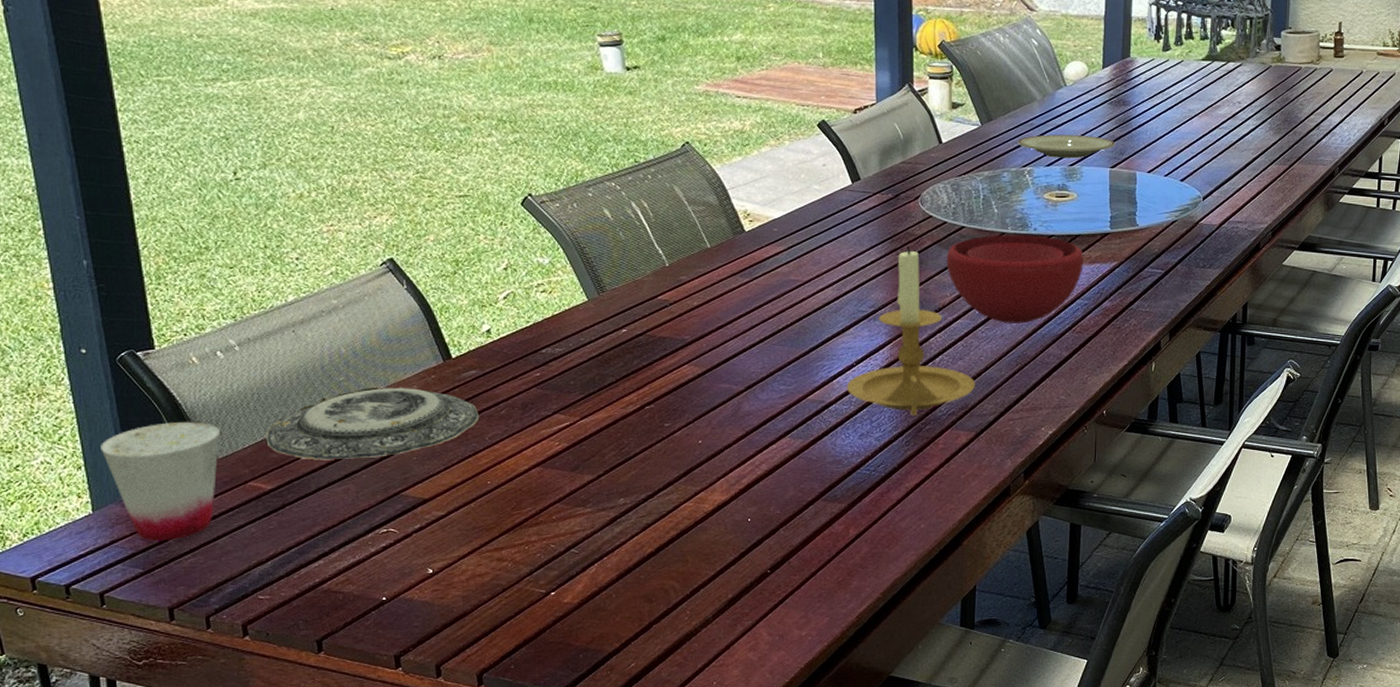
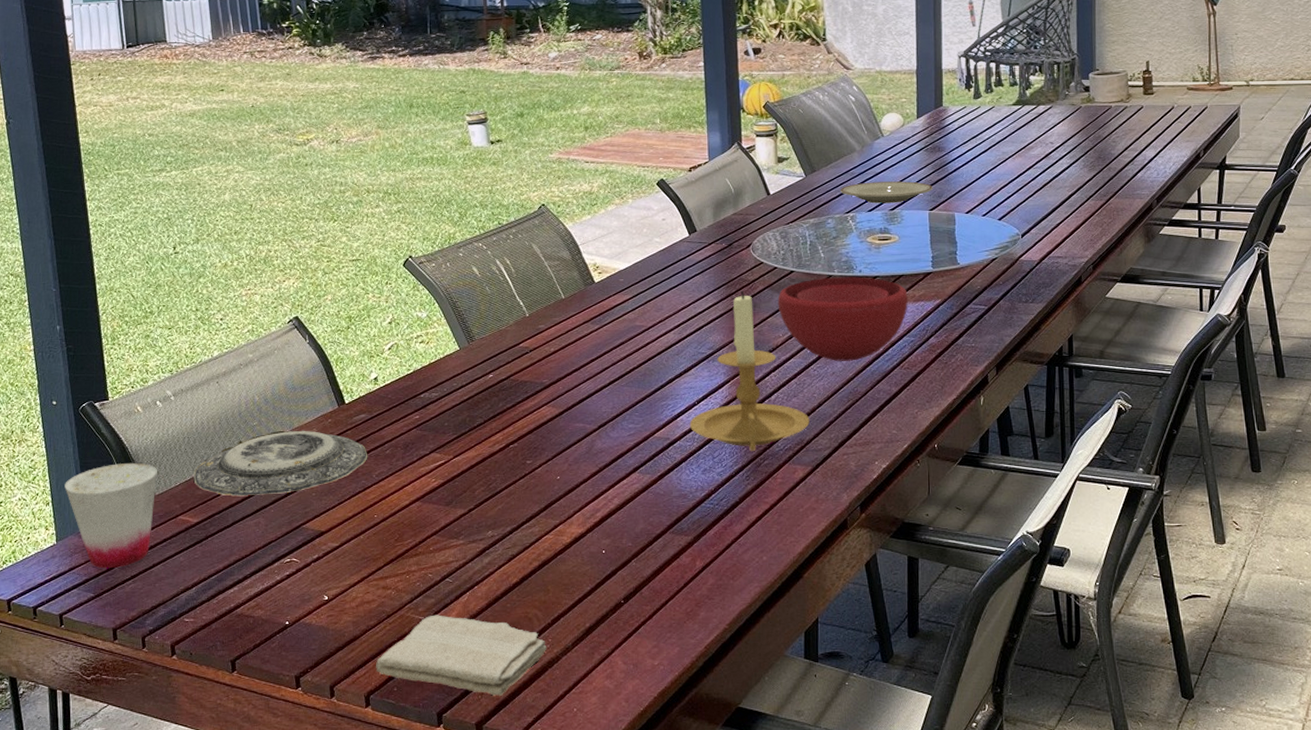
washcloth: none [490,587,685,671] -> present [376,614,547,696]

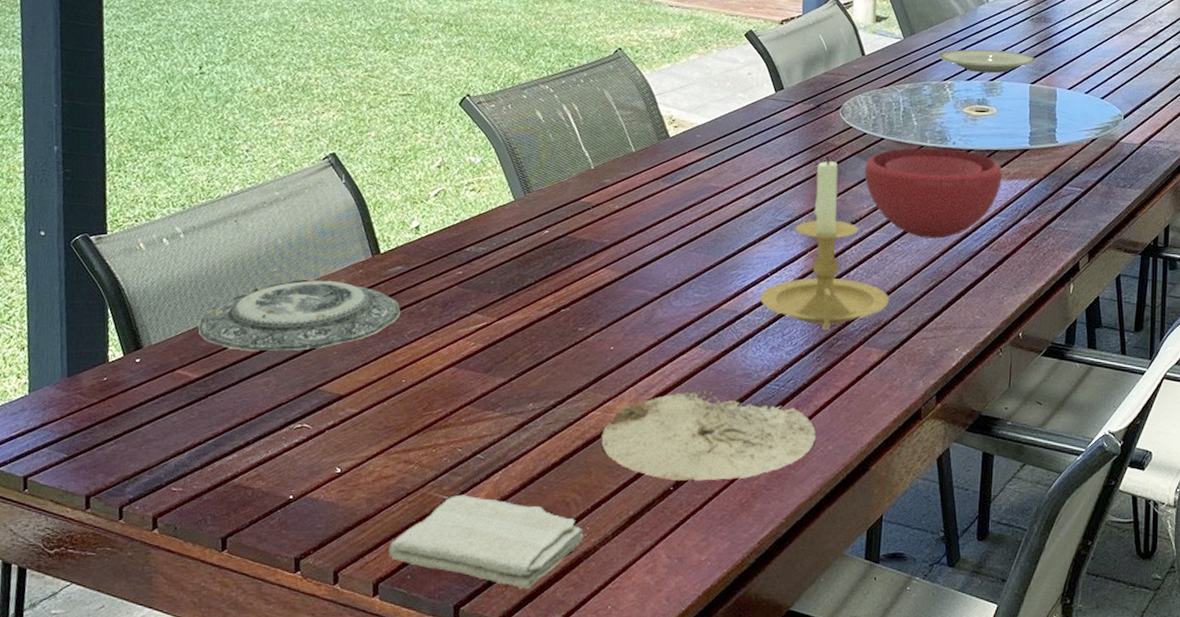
cup: present [64,462,157,569] -> none [44,306,156,427]
plate: none [555,512,751,594] -> present [601,390,817,481]

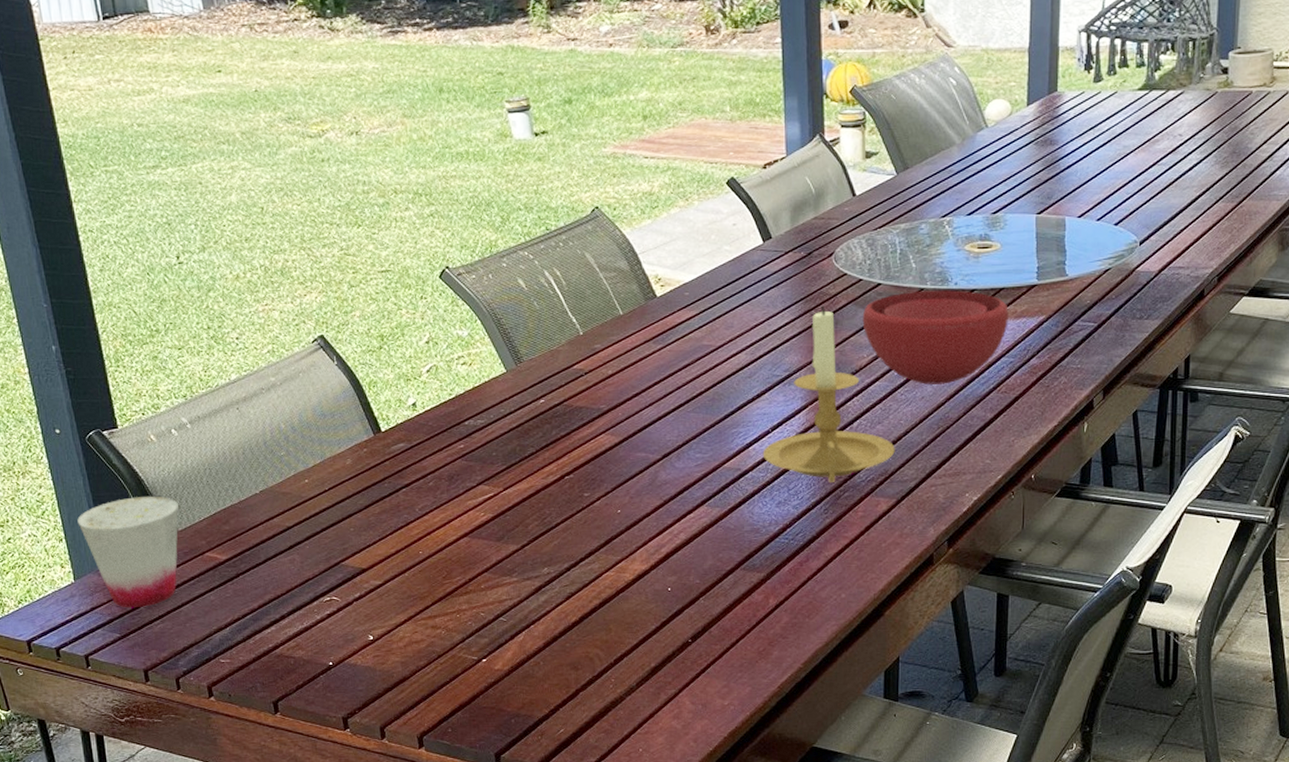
cup: none [44,306,156,427] -> present [77,496,179,608]
plate: present [197,279,401,351] -> none [218,460,410,532]
washcloth: present [388,494,585,589] -> none [428,654,610,736]
plate: present [601,390,817,481] -> none [617,547,829,633]
plate: present [938,49,1036,74] -> none [935,180,1042,206]

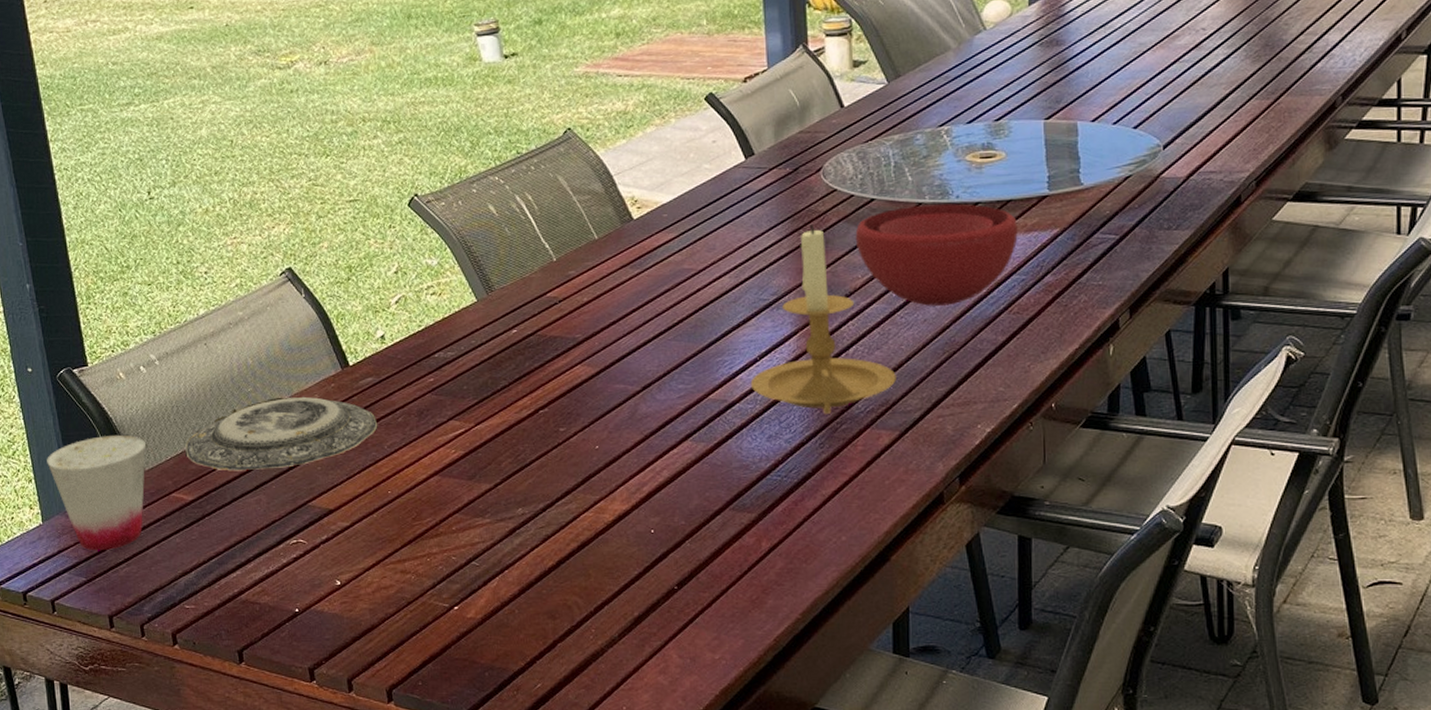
plate: none [218,460,410,532] -> present [185,396,378,471]

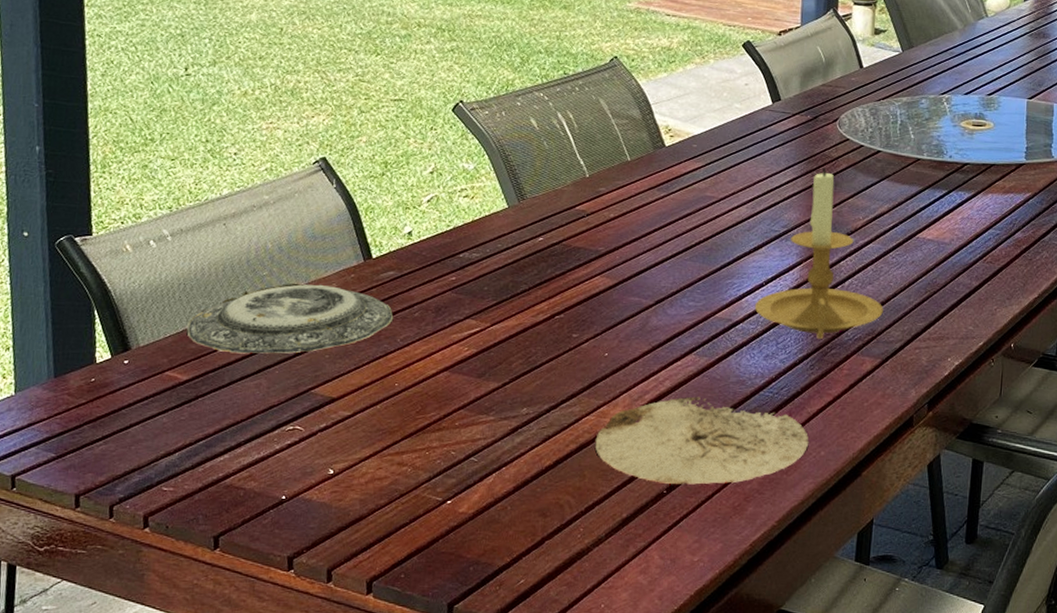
cup: present [47,434,146,551] -> none [30,307,144,427]
plate: none [596,485,828,579] -> present [595,396,809,485]
bowl: present [855,203,1018,306] -> none [860,160,998,251]

